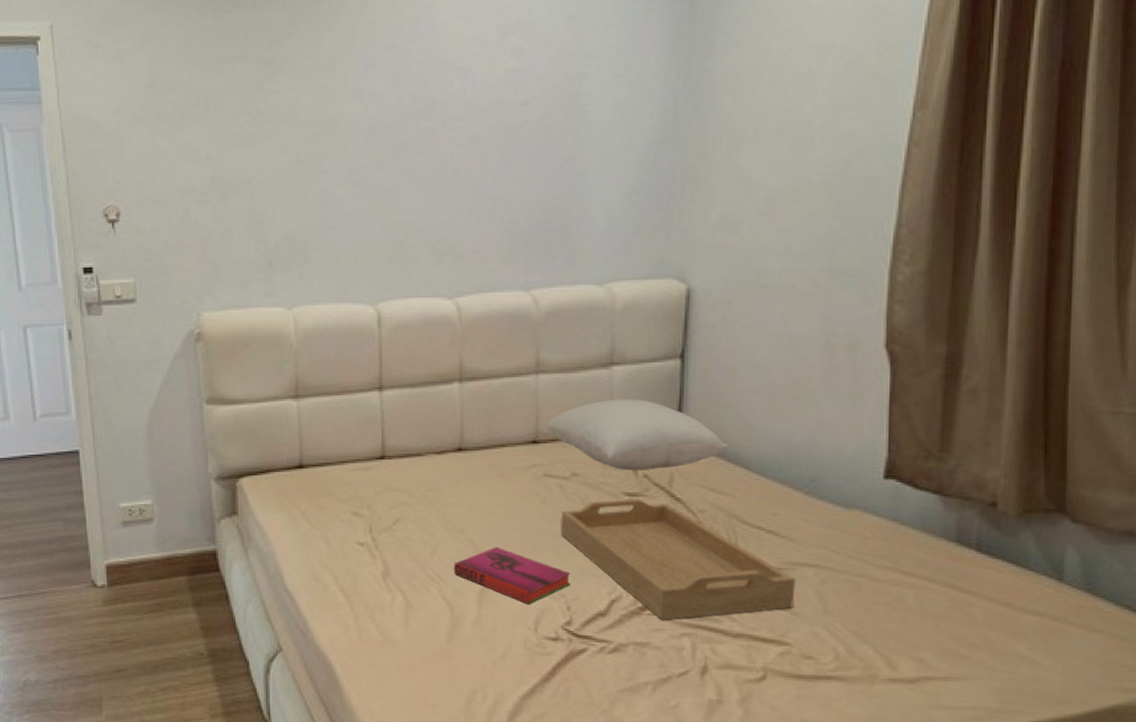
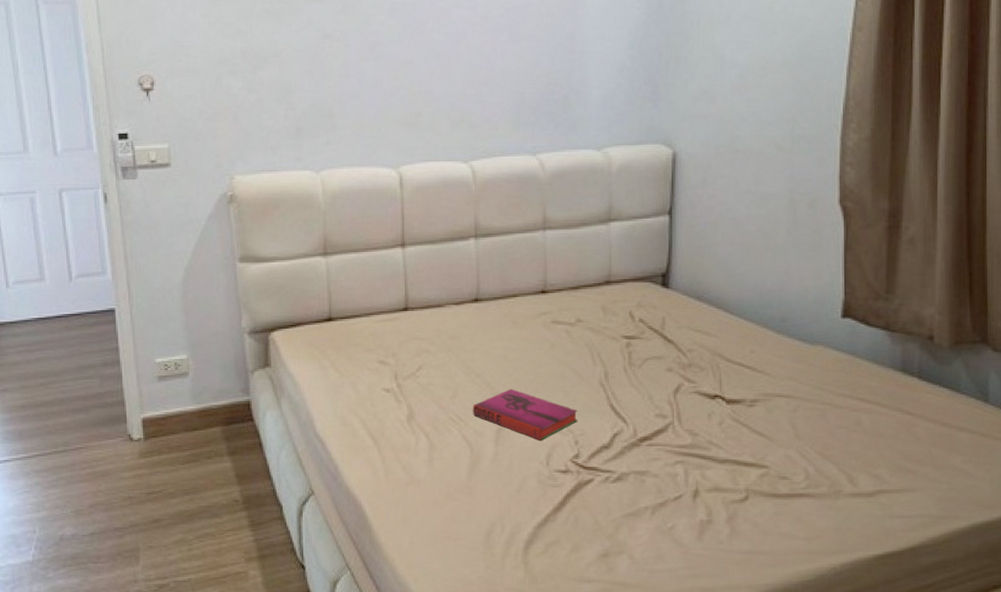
pillow: present [545,399,729,471] -> none [552,251,712,316]
serving tray: present [559,498,796,620] -> none [567,340,771,450]

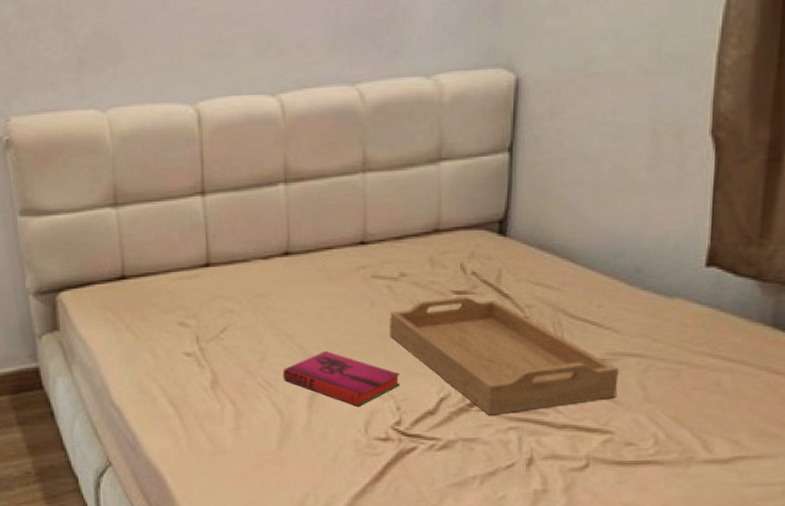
serving tray: none [567,340,771,450] -> present [388,296,619,415]

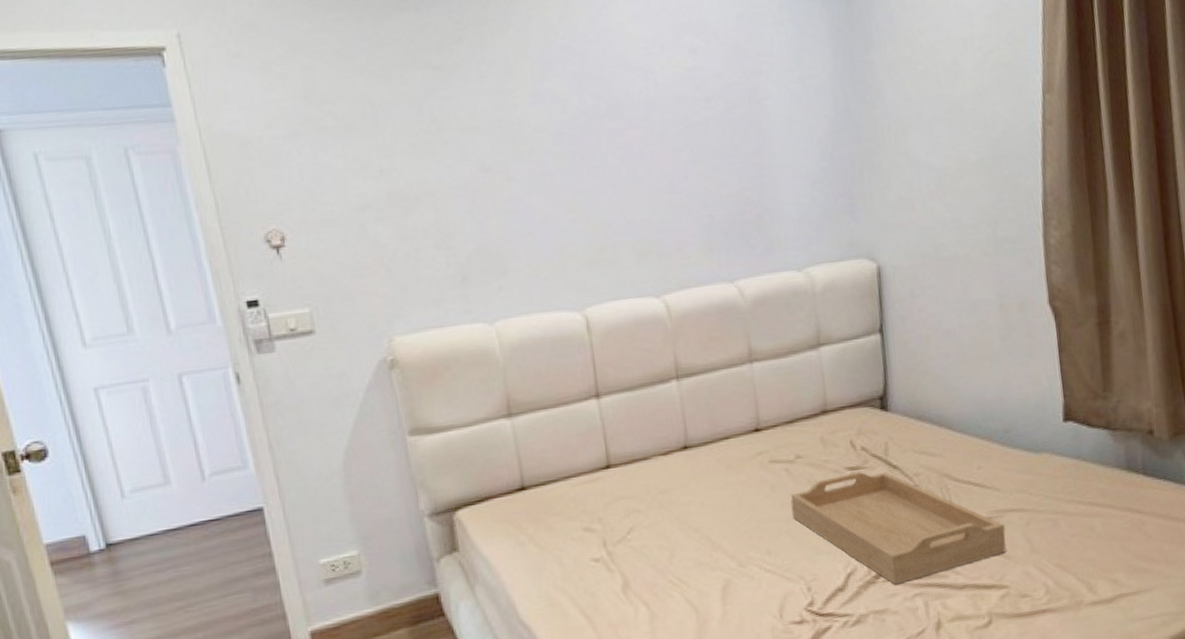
hardback book: present [282,350,400,407] -> none [693,539,809,593]

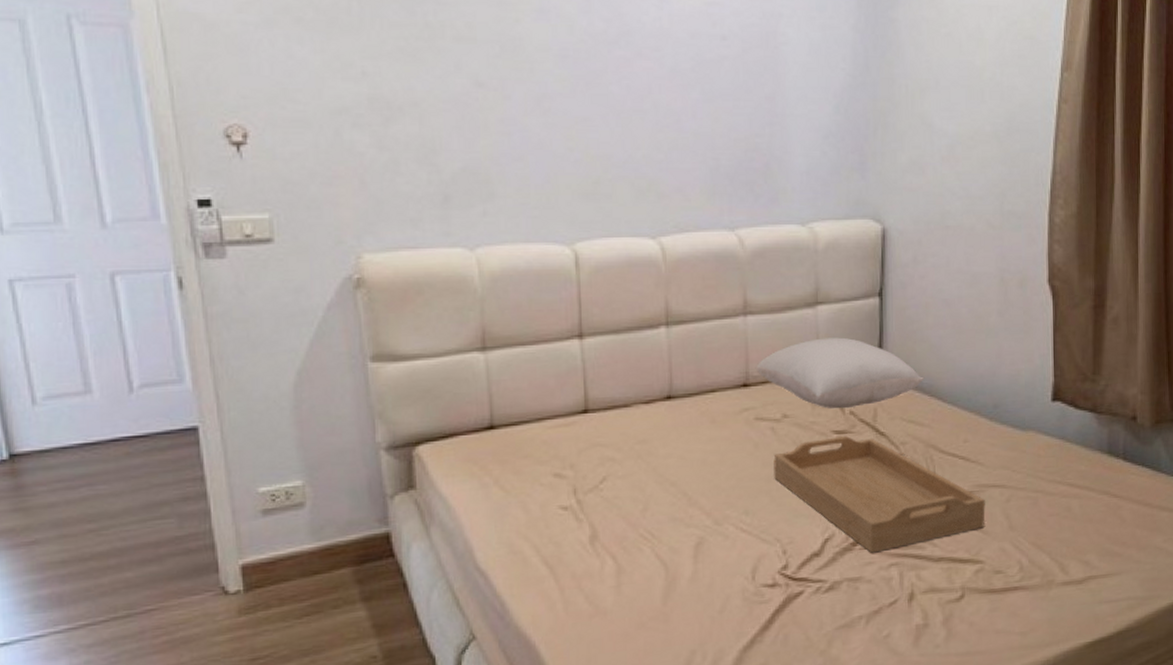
pillow: none [765,375,933,446] -> present [755,337,925,409]

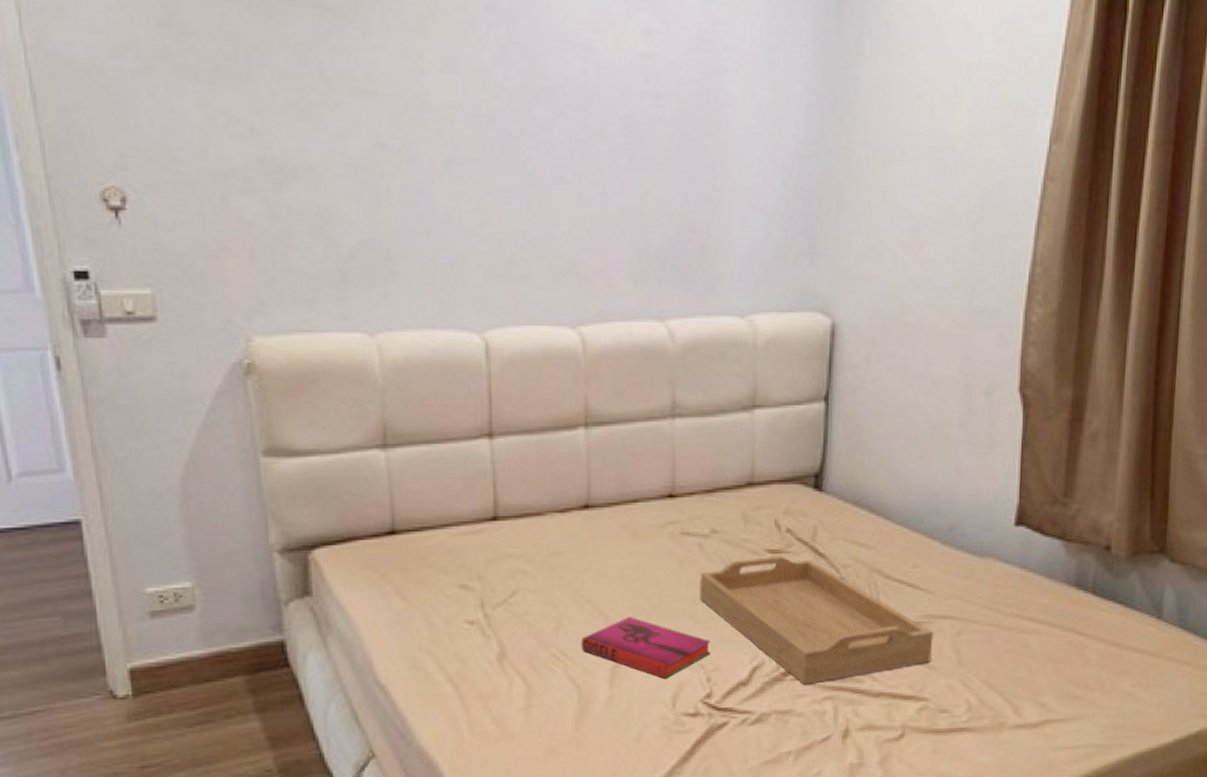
hardback book: none [666,496,786,553] -> present [581,616,711,679]
pillow: present [755,337,925,409] -> none [682,446,872,526]

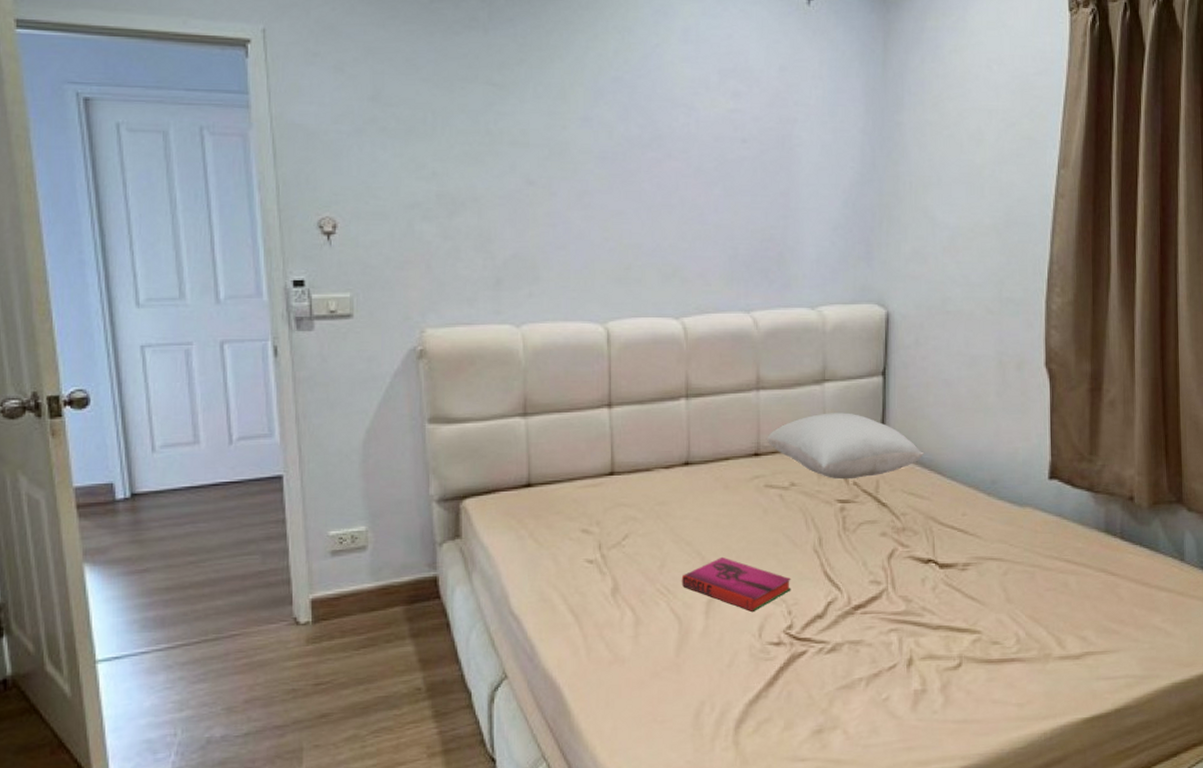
pillow: none [682,446,872,526] -> present [766,413,925,480]
serving tray: present [698,555,933,685] -> none [780,504,983,618]

